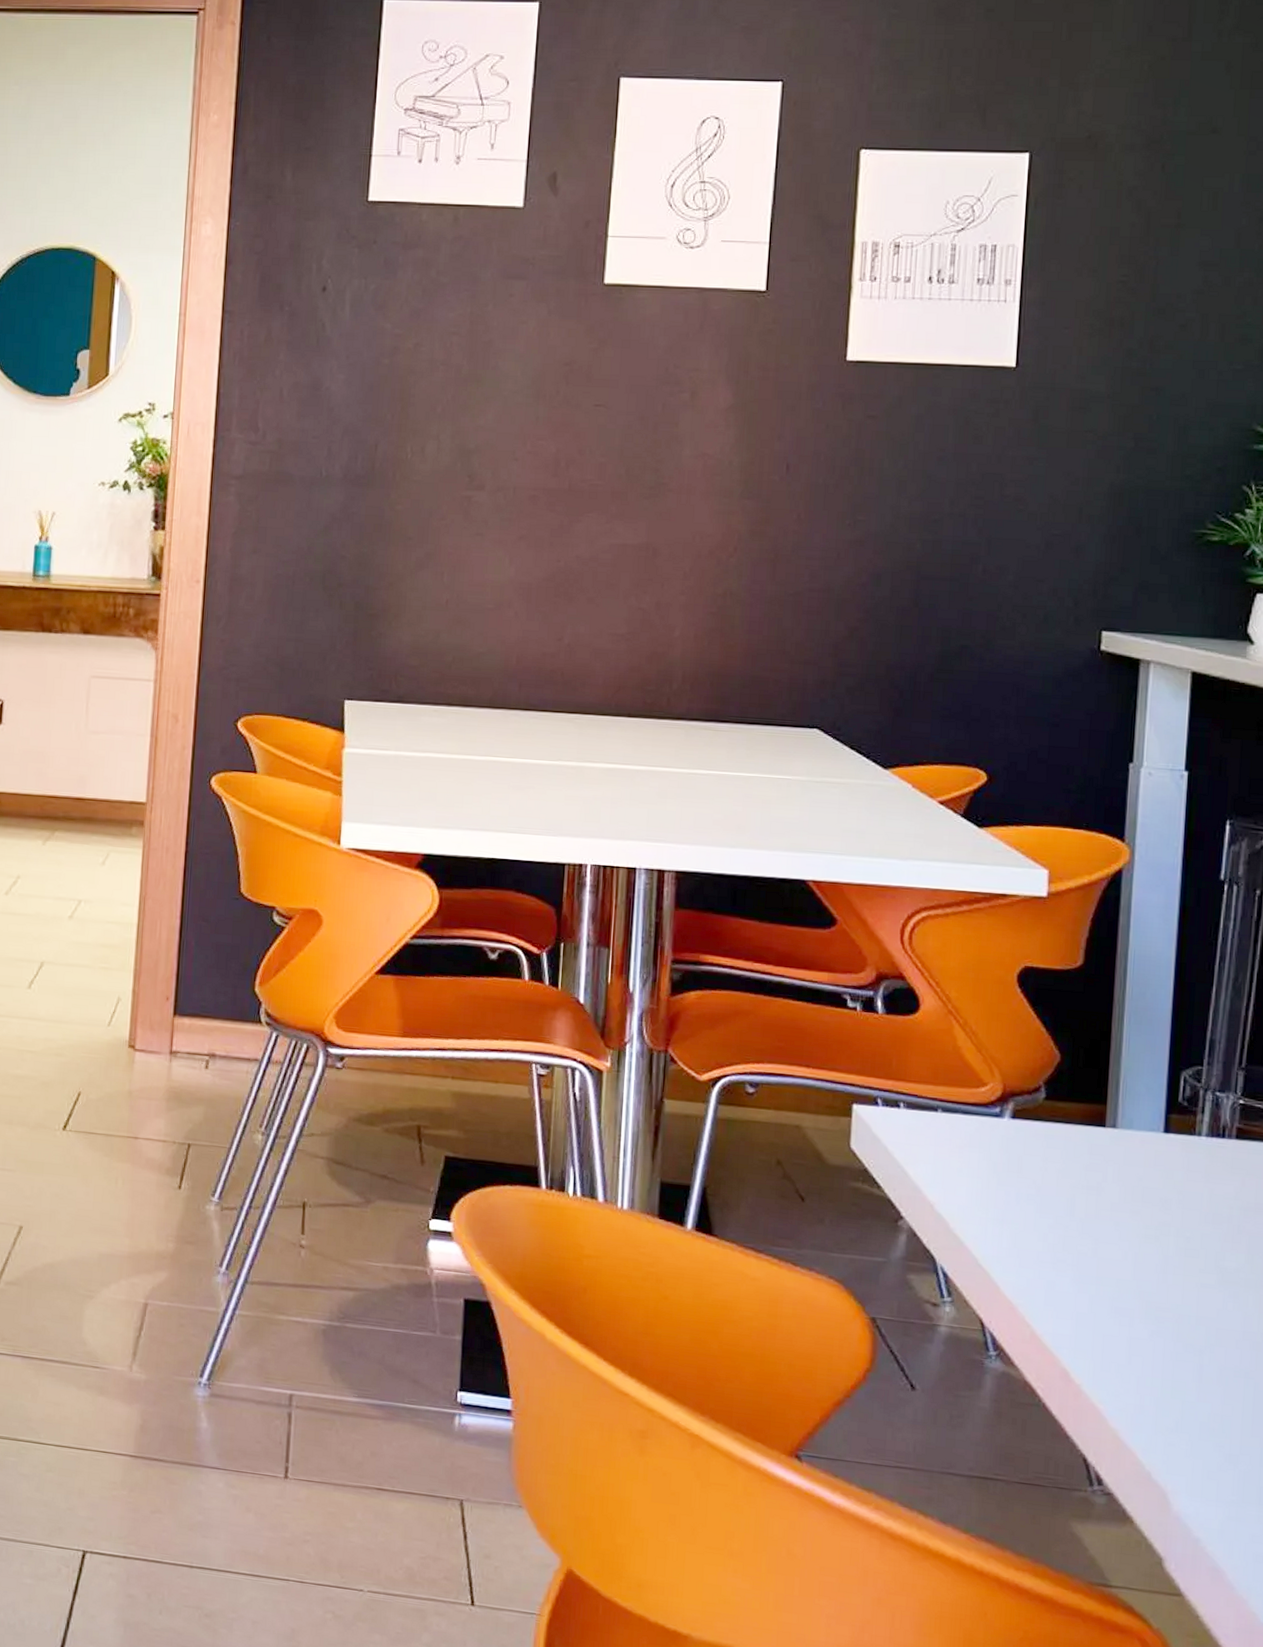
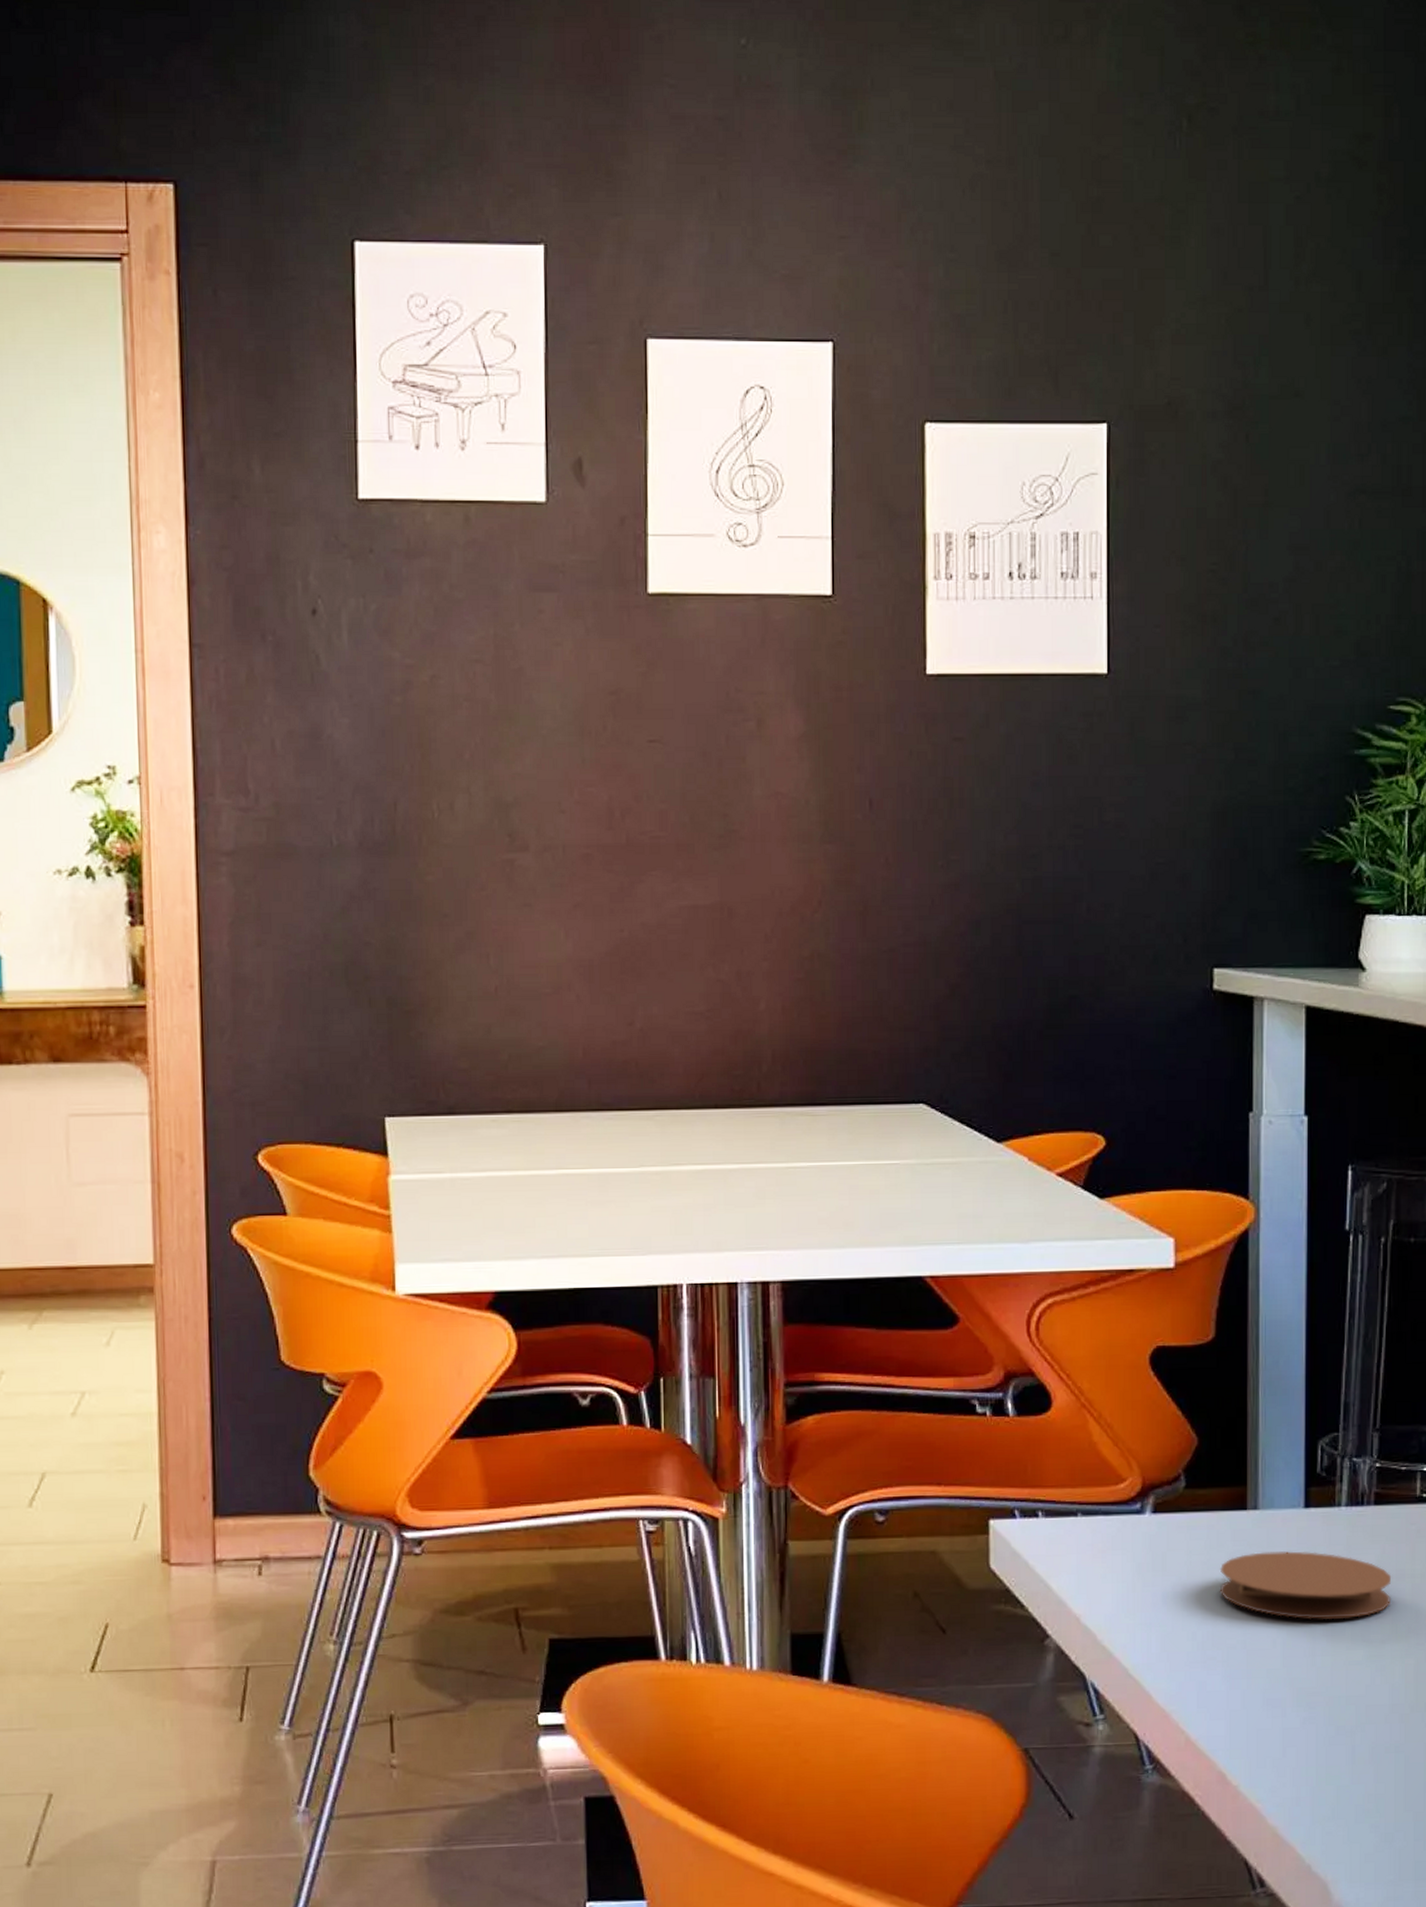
coaster: none [1073,1168,1250,1244] -> present [1219,1551,1392,1620]

